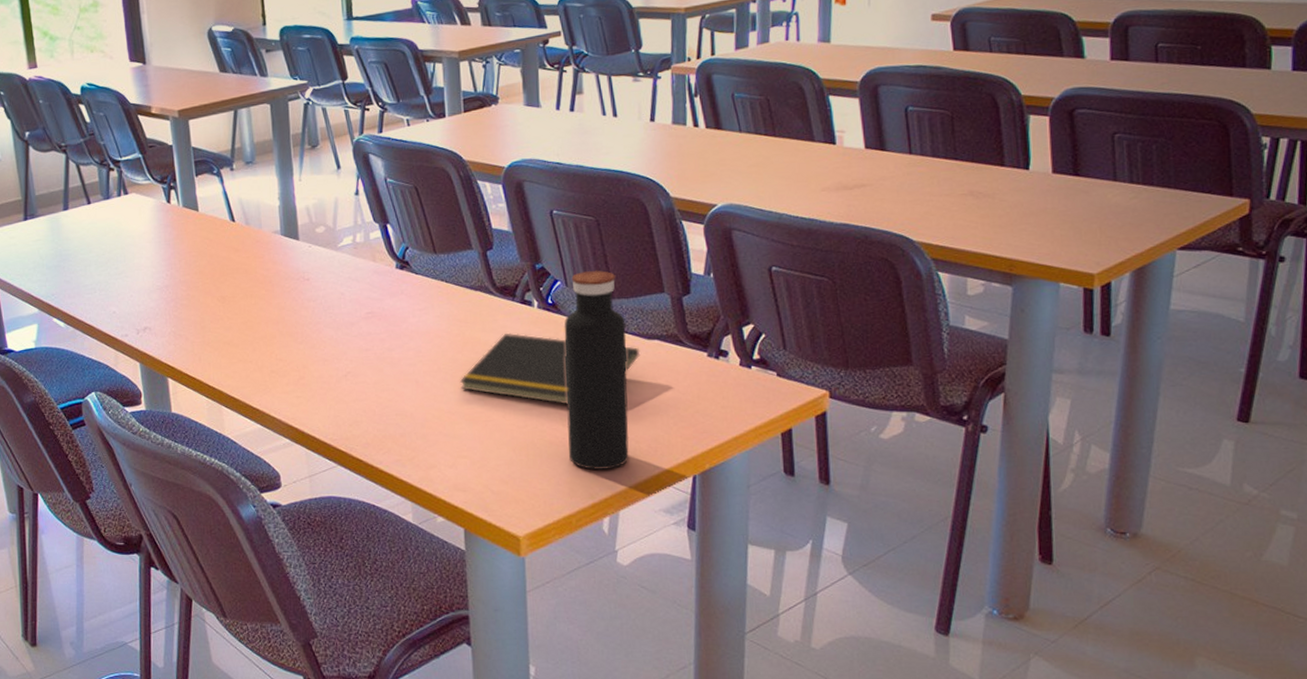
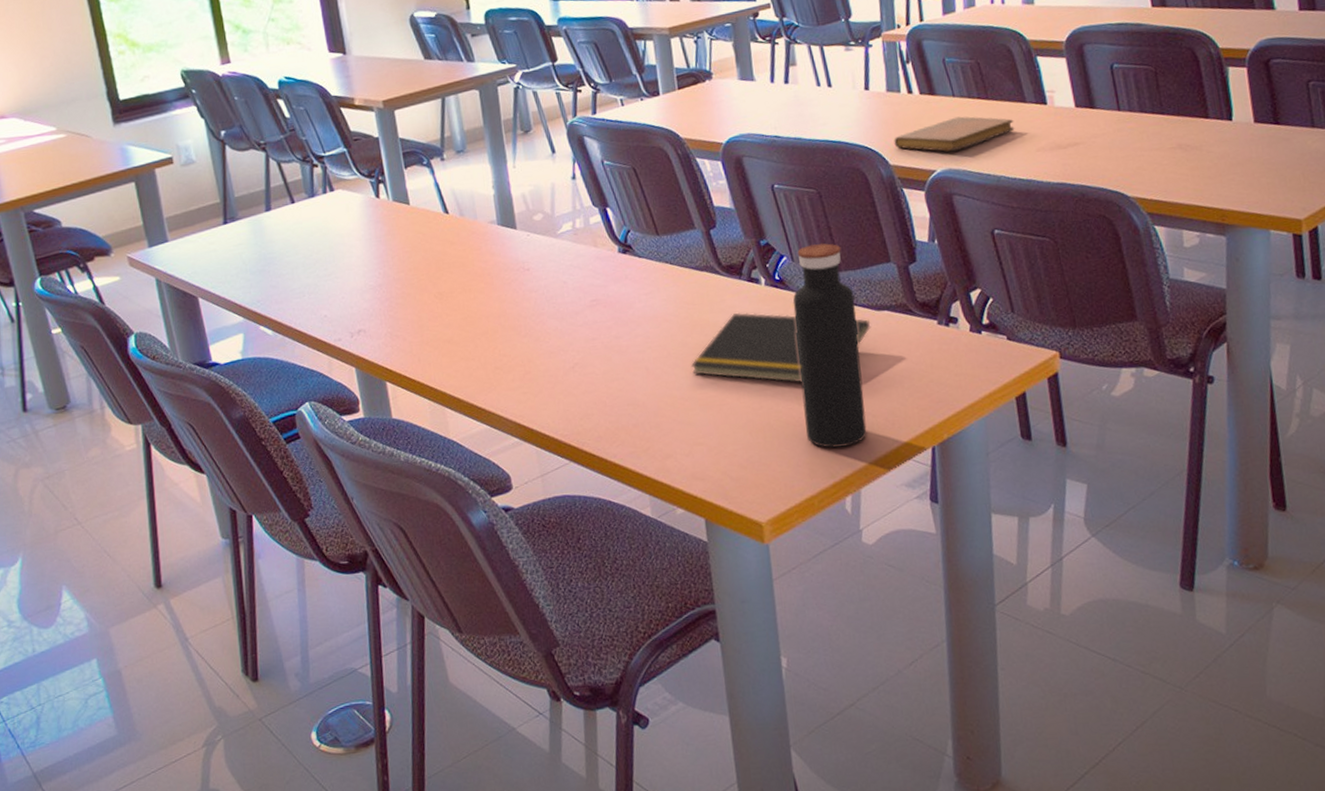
notebook: none [676,152,801,187] -> present [894,116,1015,152]

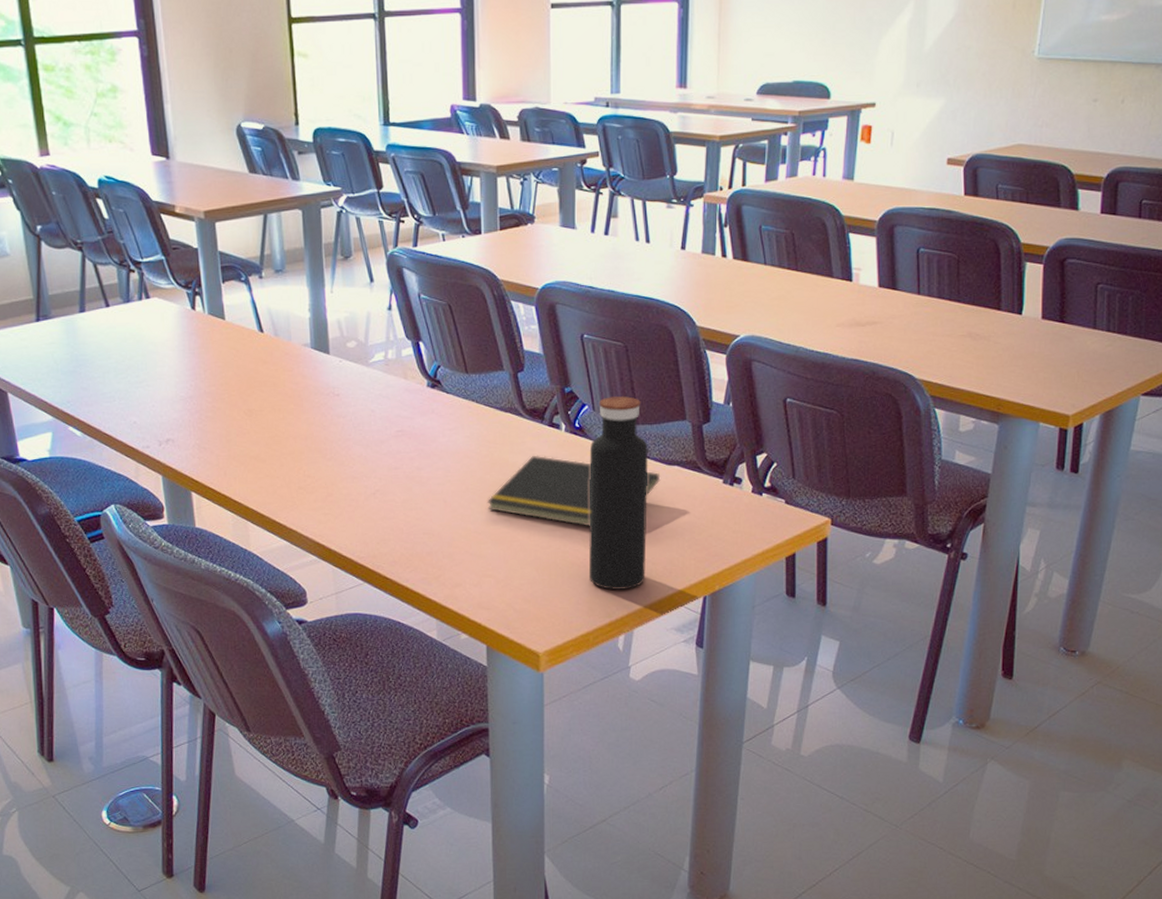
notebook: present [894,116,1015,152] -> none [703,285,819,319]

